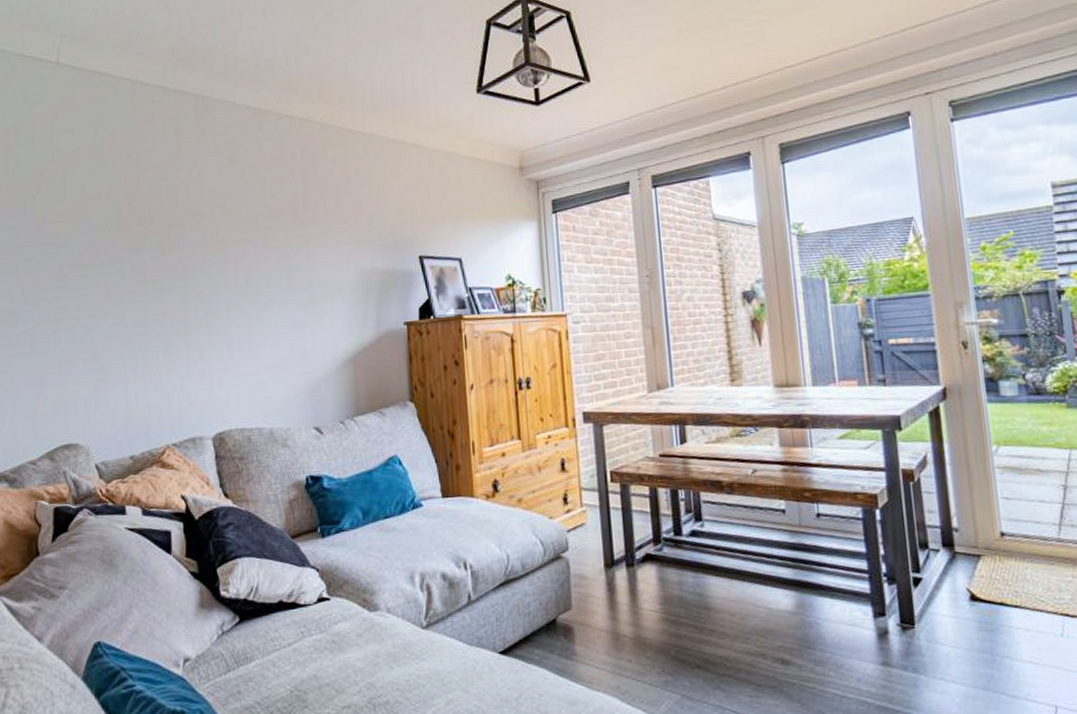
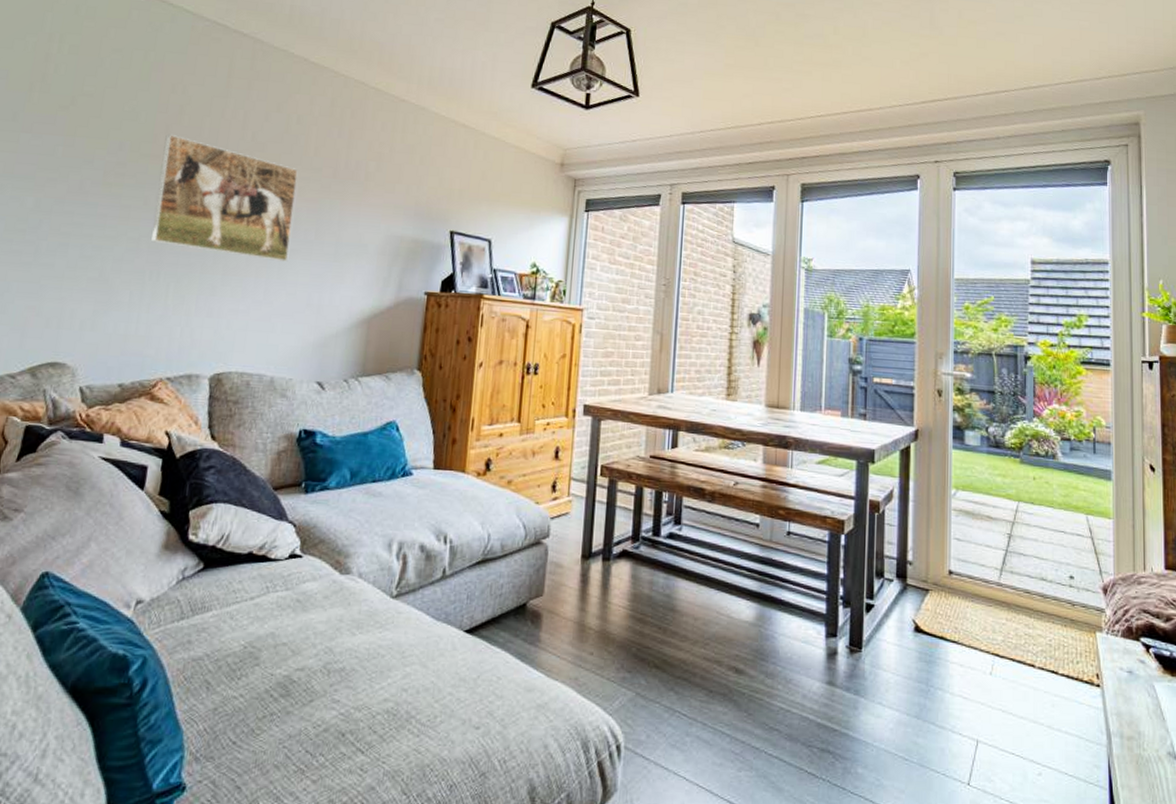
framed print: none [129,205,266,315] -> present [151,133,298,262]

